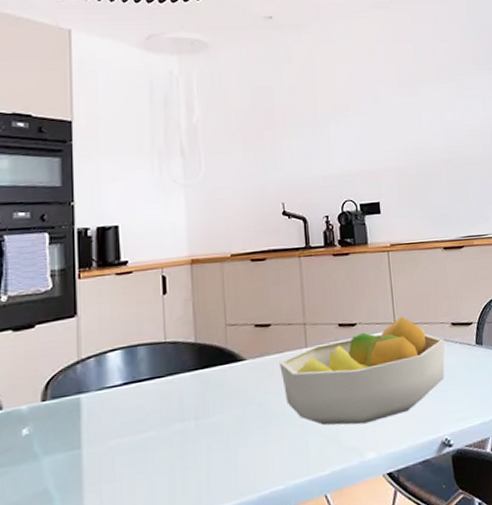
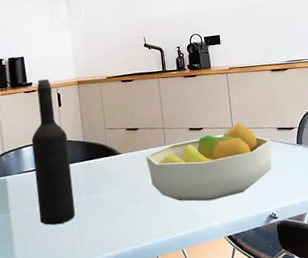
wine bottle: none [121,257,178,466] -> present [31,79,76,226]

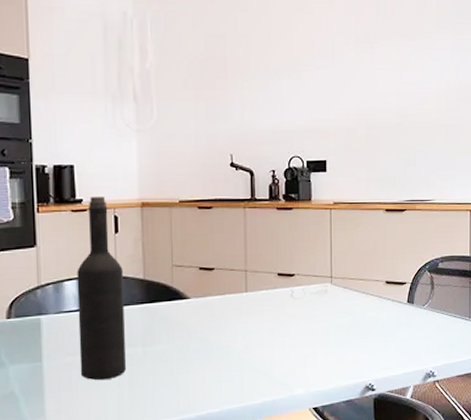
fruit bowl: present [146,122,272,202] -> none [221,271,378,364]

